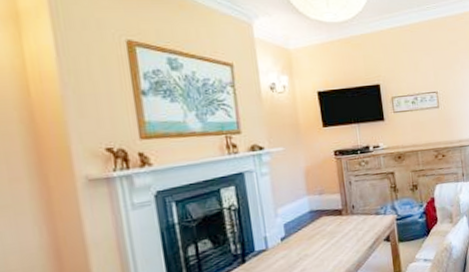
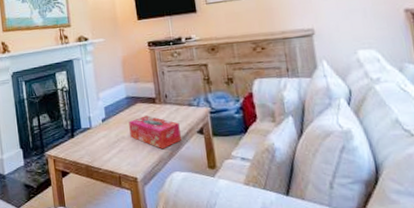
tissue box: none [312,228,368,262] -> present [129,115,181,150]

